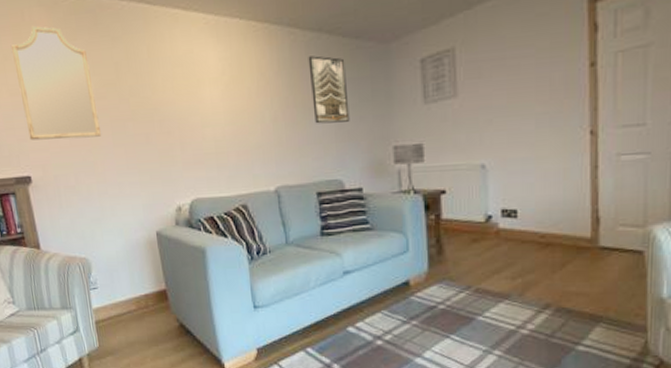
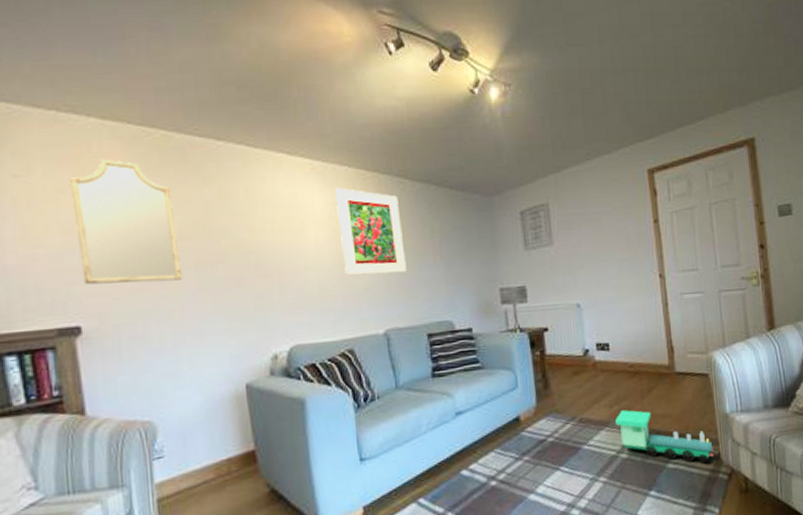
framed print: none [226,41,297,133] -> present [334,187,407,276]
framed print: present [308,55,350,124] -> none [417,204,458,268]
toy train: none [518,284,639,350] -> present [615,410,714,463]

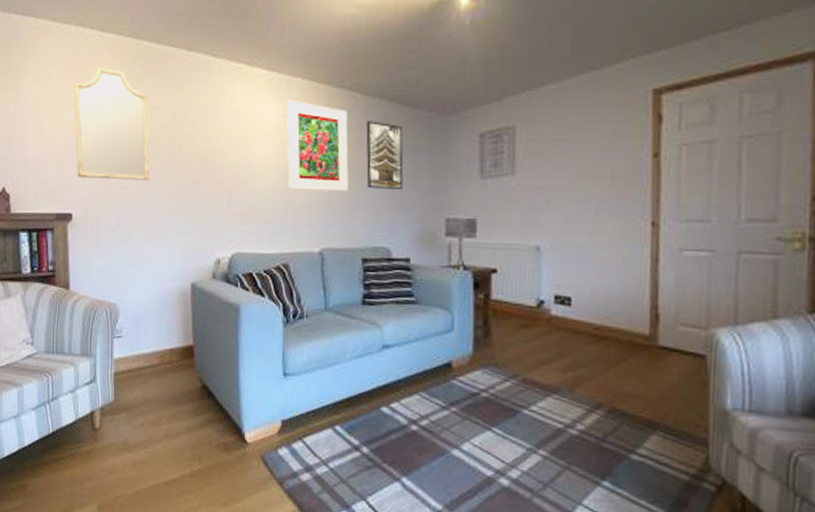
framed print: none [417,204,458,268] -> present [366,121,404,189]
toy train: present [615,410,714,463] -> none [568,379,700,464]

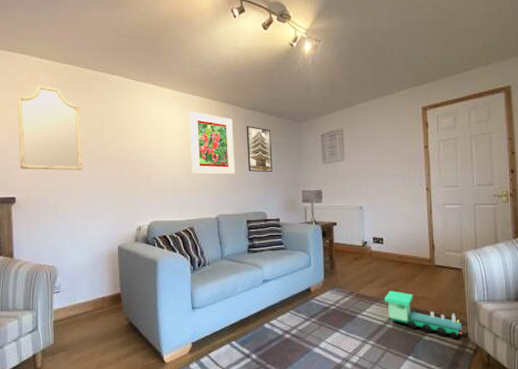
toy train: none [568,379,700,464] -> present [385,291,463,338]

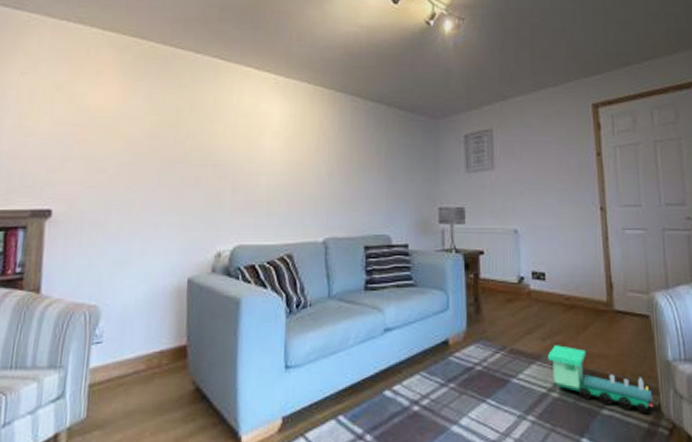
home mirror: present [16,85,83,170] -> none [62,63,150,175]
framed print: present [188,111,235,175] -> none [292,101,352,184]
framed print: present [246,126,273,172] -> none [367,122,401,182]

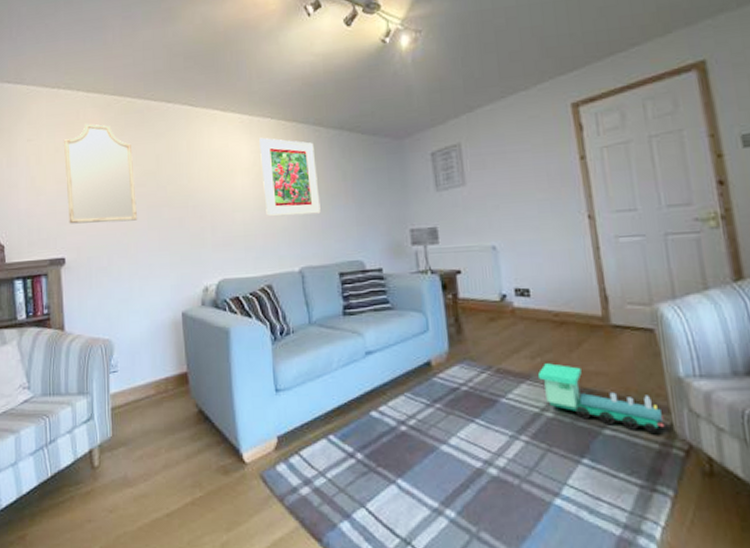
home mirror: none [62,63,150,175] -> present [63,123,138,224]
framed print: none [292,101,352,184] -> present [258,137,321,217]

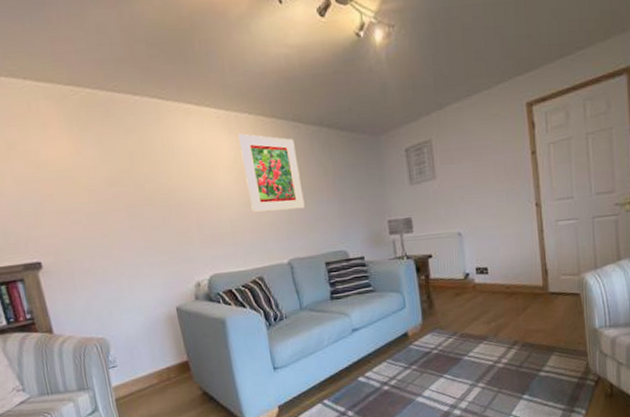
home mirror: present [63,123,138,224] -> none [16,117,118,227]
toy train: present [538,363,665,433] -> none [493,326,583,371]

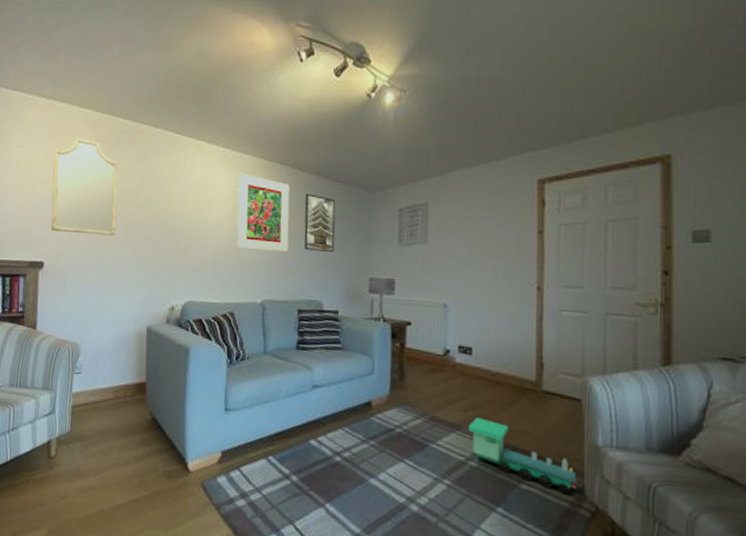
home mirror: none [16,117,118,227] -> present [51,137,118,236]
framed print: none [311,146,350,204] -> present [304,194,336,252]
toy train: none [493,326,583,371] -> present [469,417,577,493]

